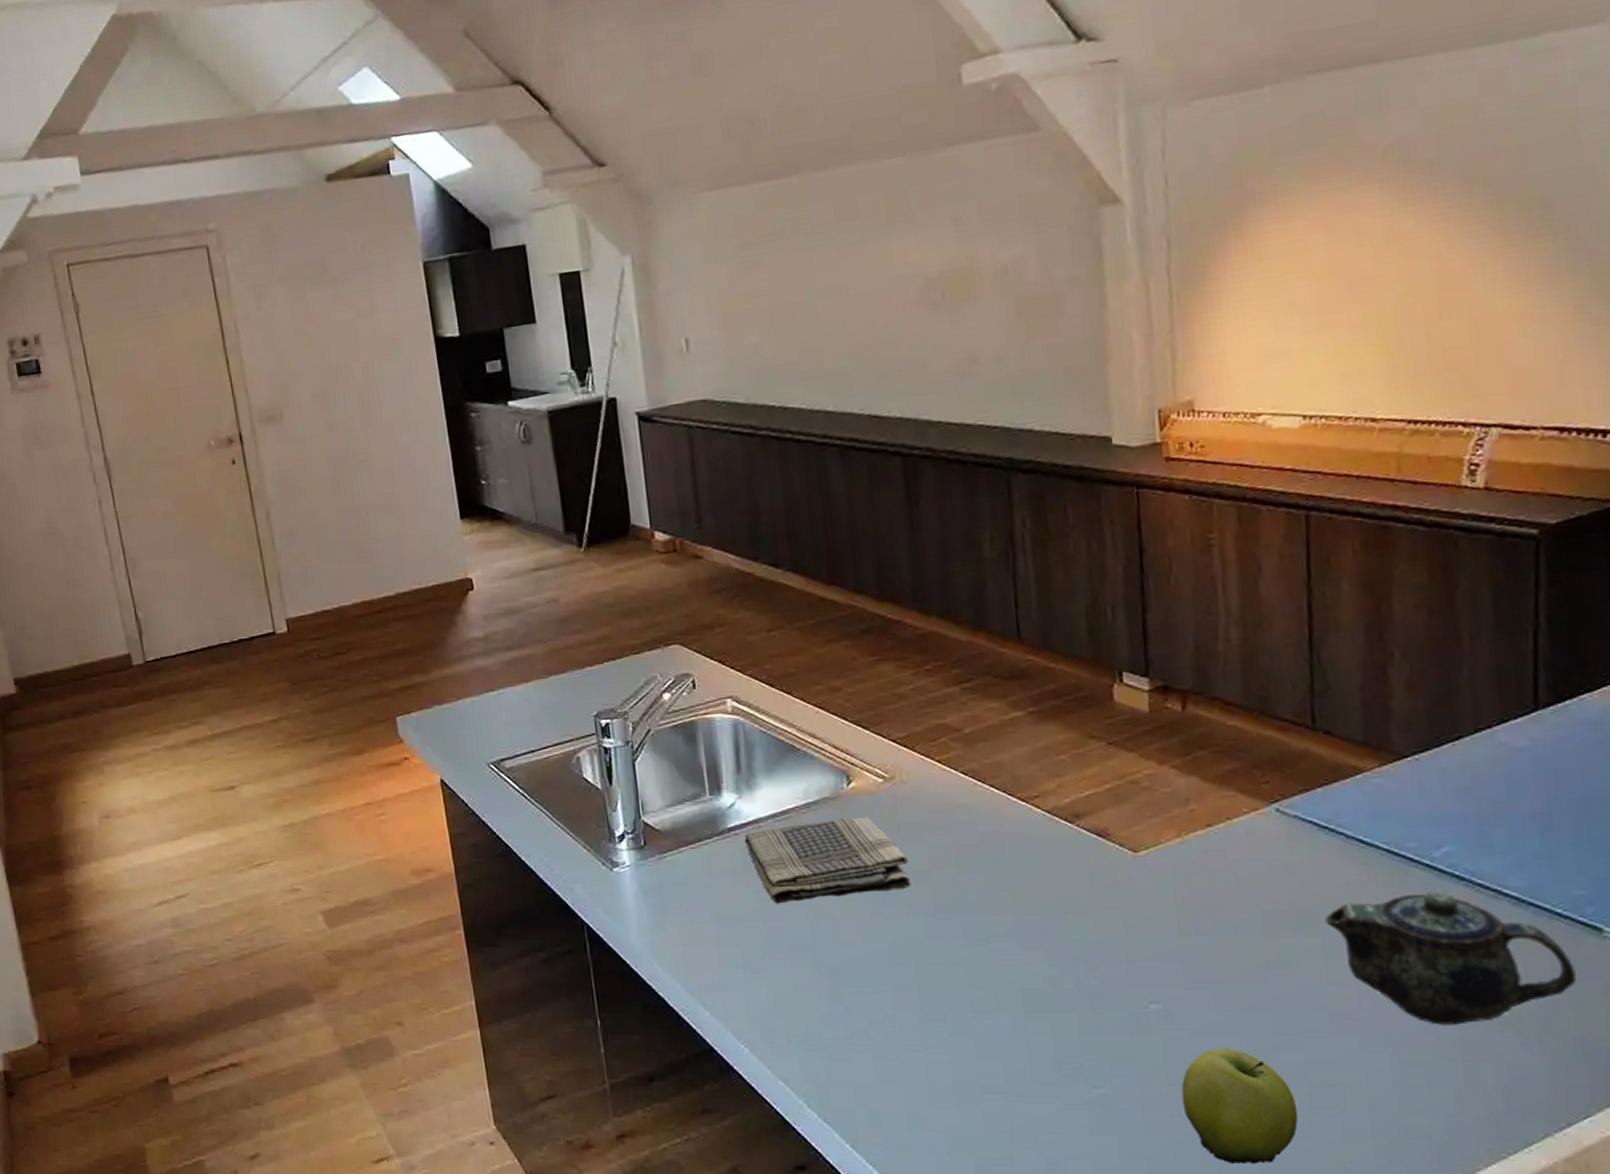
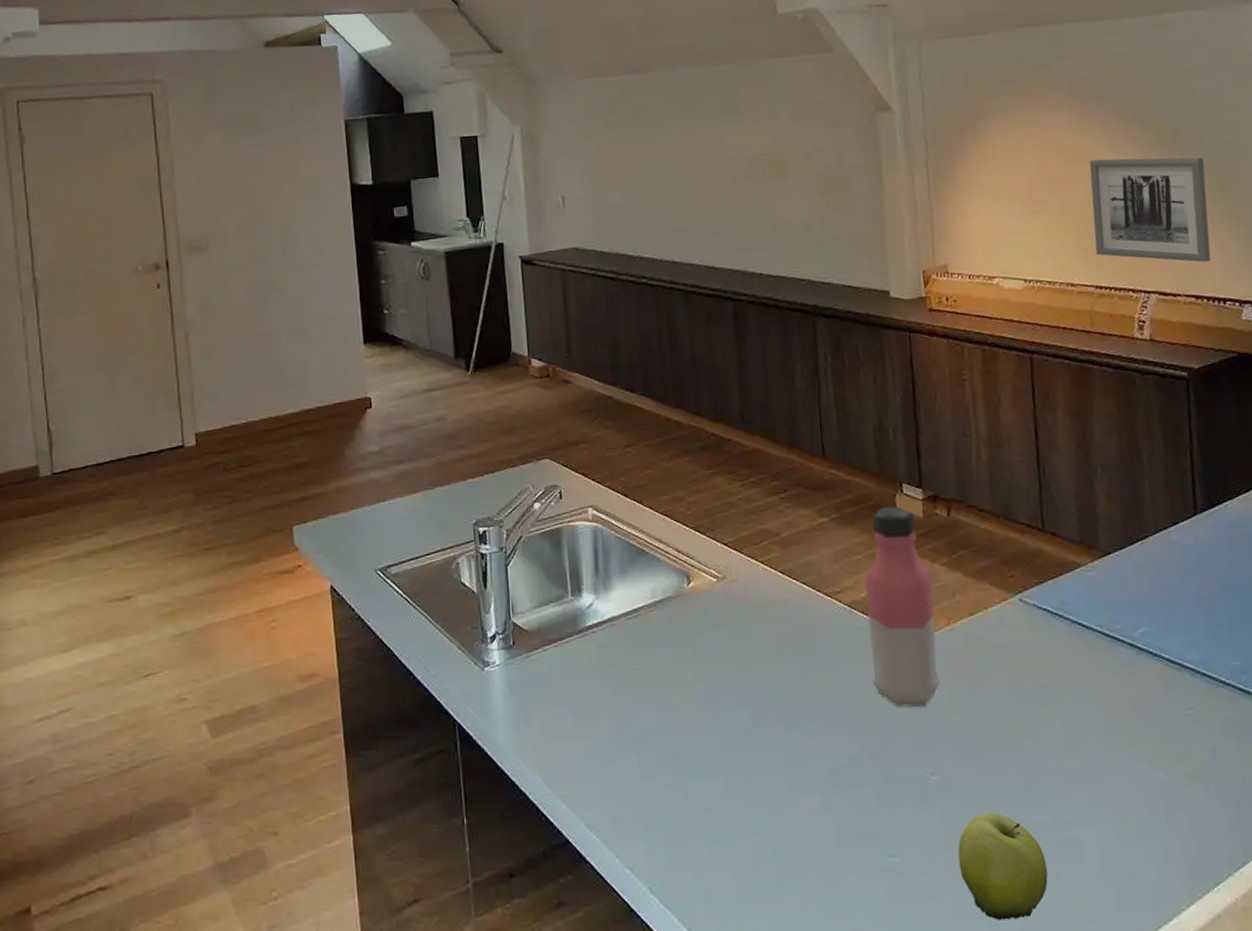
dish towel: present [744,817,911,904] -> none [600,613,740,697]
water bottle: none [1069,698,1165,929] -> present [864,506,940,708]
teapot: present [1325,891,1577,1025] -> none [1059,666,1240,782]
wall art: none [1408,237,1589,383] -> present [1089,157,1211,263]

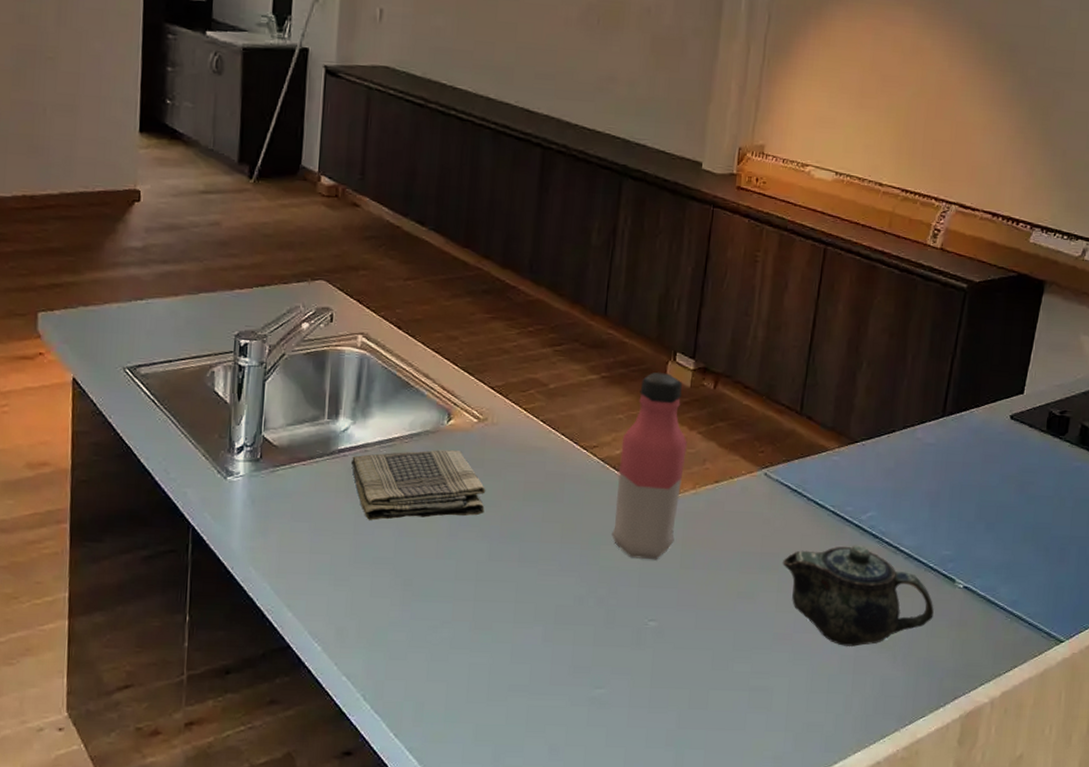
dish towel: none [600,613,740,697] -> present [350,449,486,520]
fruit: present [957,812,1048,920] -> none [658,658,739,751]
teapot: none [1059,666,1240,782] -> present [783,545,934,647]
wall art: present [1089,157,1211,263] -> none [909,63,1032,182]

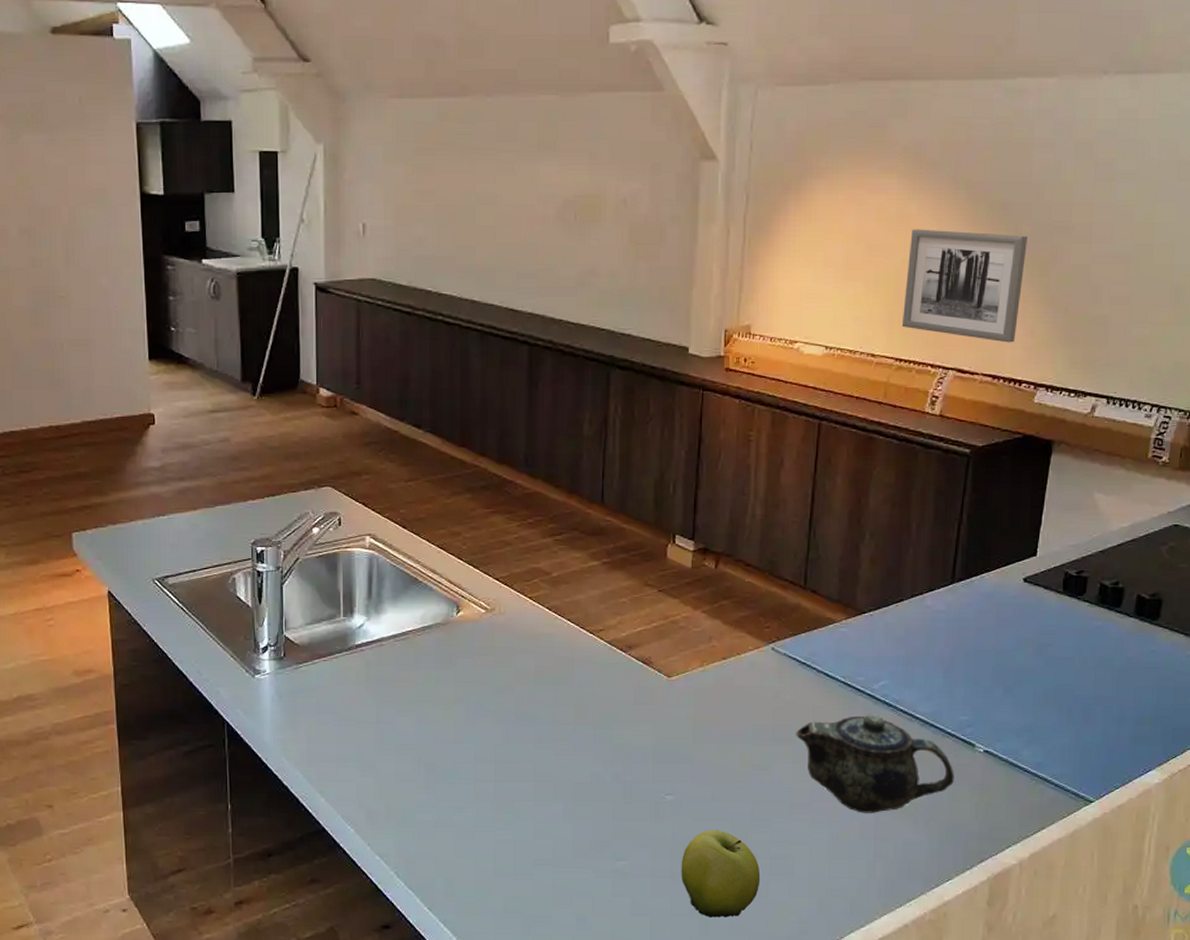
dish towel: present [350,449,486,520] -> none [368,640,498,710]
water bottle: present [612,372,687,560] -> none [623,556,692,737]
fruit: none [658,658,739,751] -> present [681,830,761,918]
wall art: none [909,63,1032,182] -> present [901,229,1027,343]

